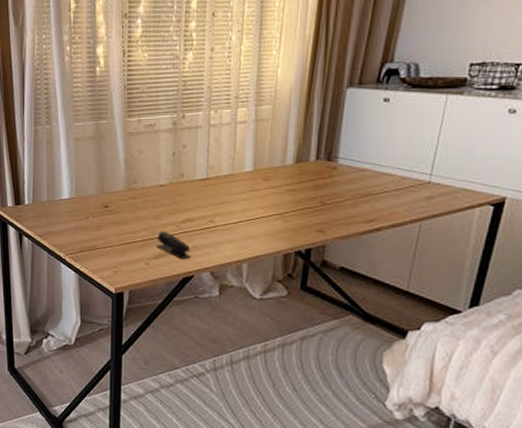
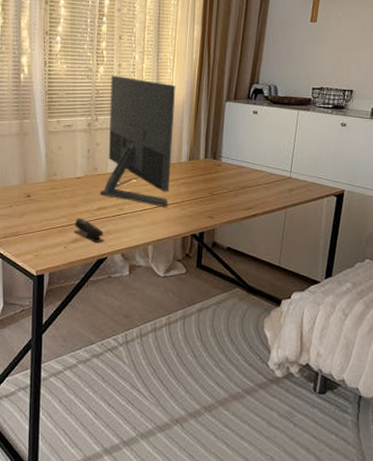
monitor: none [186,62,282,219] -> present [99,75,176,207]

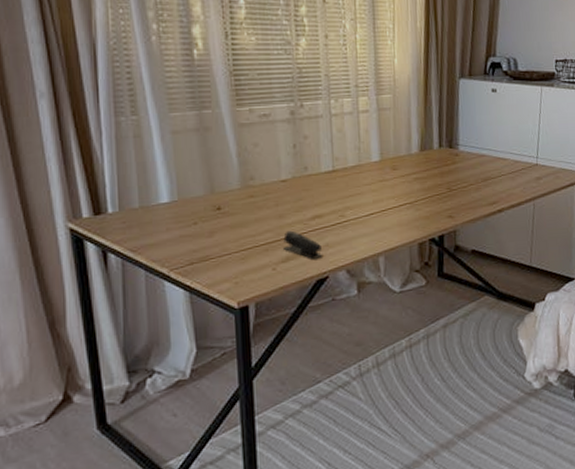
monitor: present [99,75,176,207] -> none [312,49,400,209]

